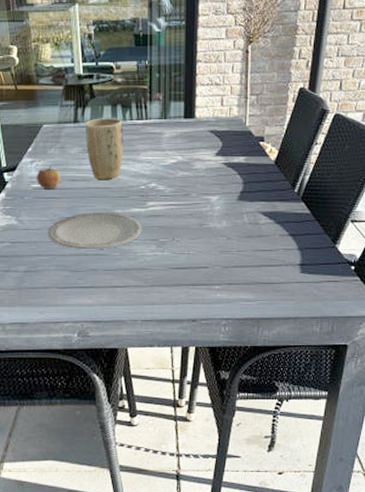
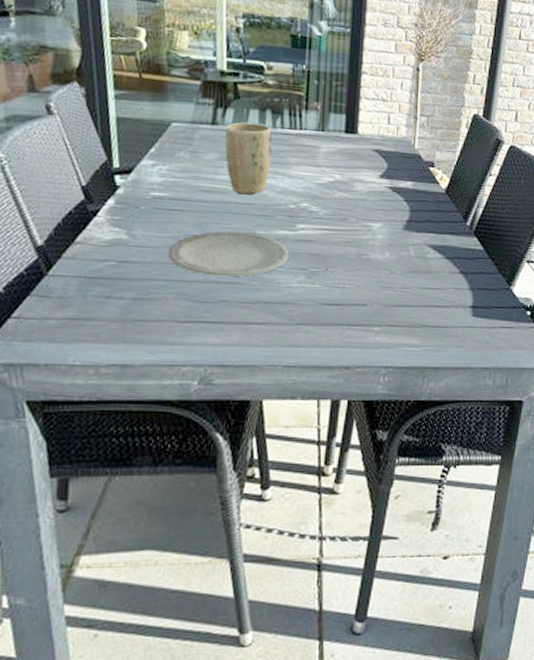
apple: present [37,166,60,189] -> none [159,171,190,200]

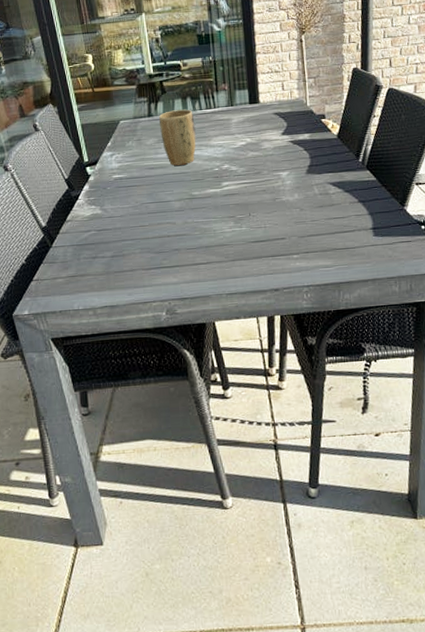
plate: present [168,231,290,277] -> none [131,194,220,232]

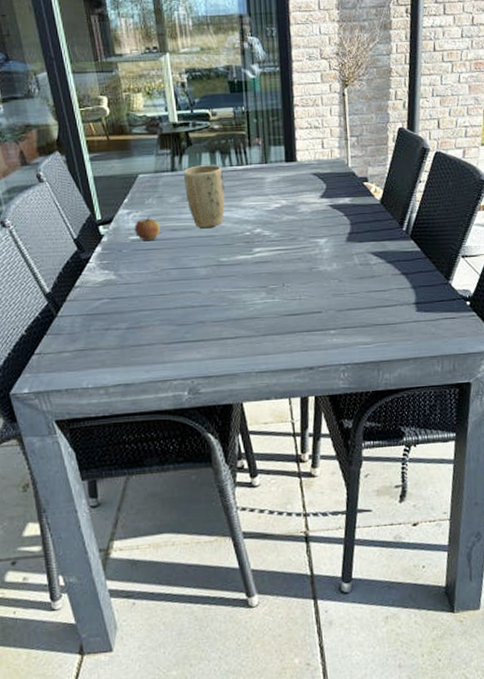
apple: none [117,157,139,179] -> present [135,216,160,240]

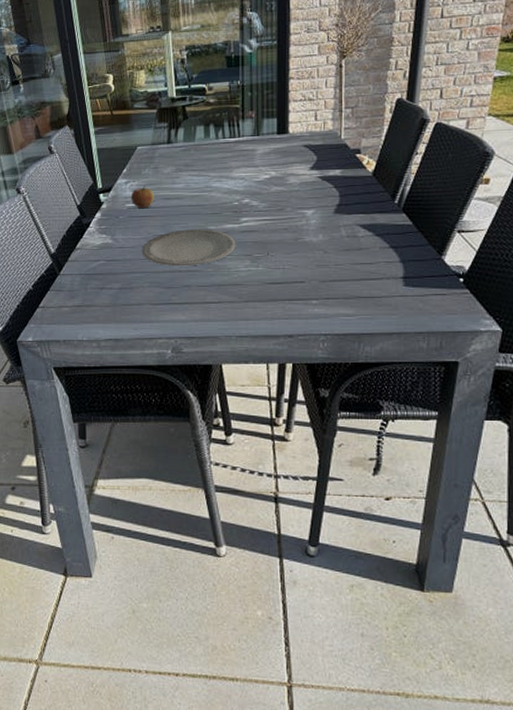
plate: none [149,261,251,302] -> present [142,229,236,267]
plant pot: present [184,165,225,229] -> none [179,137,216,198]

